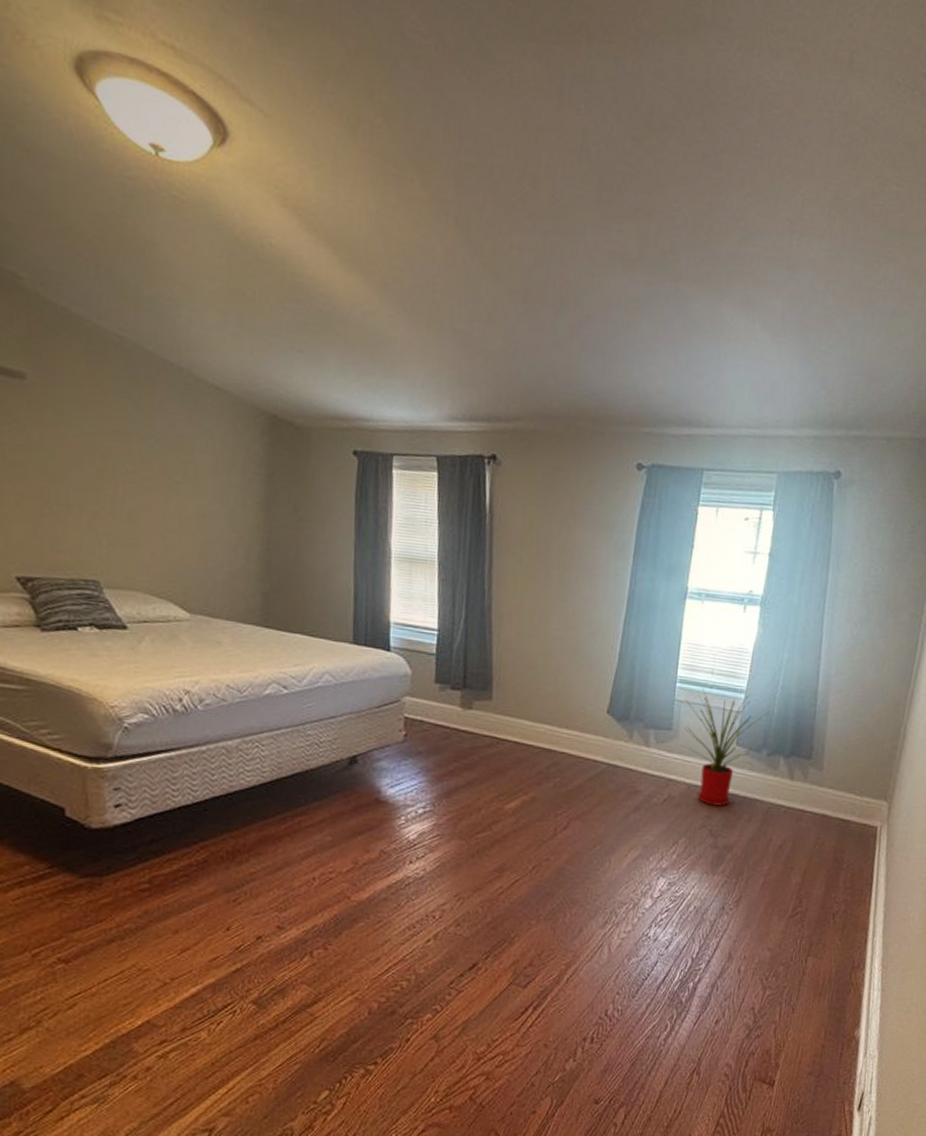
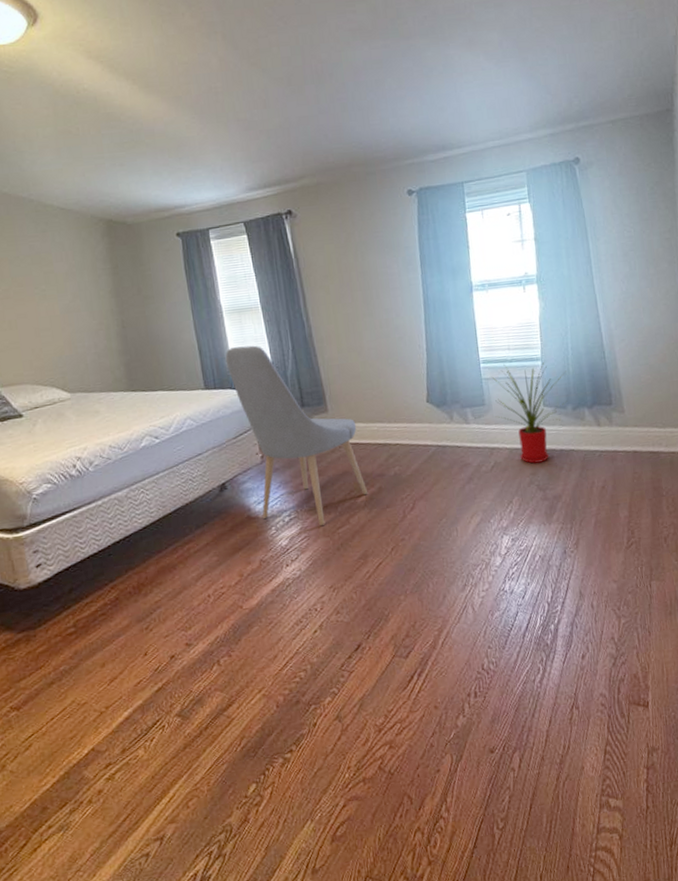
chair: none [384,602,522,826] -> present [225,345,367,526]

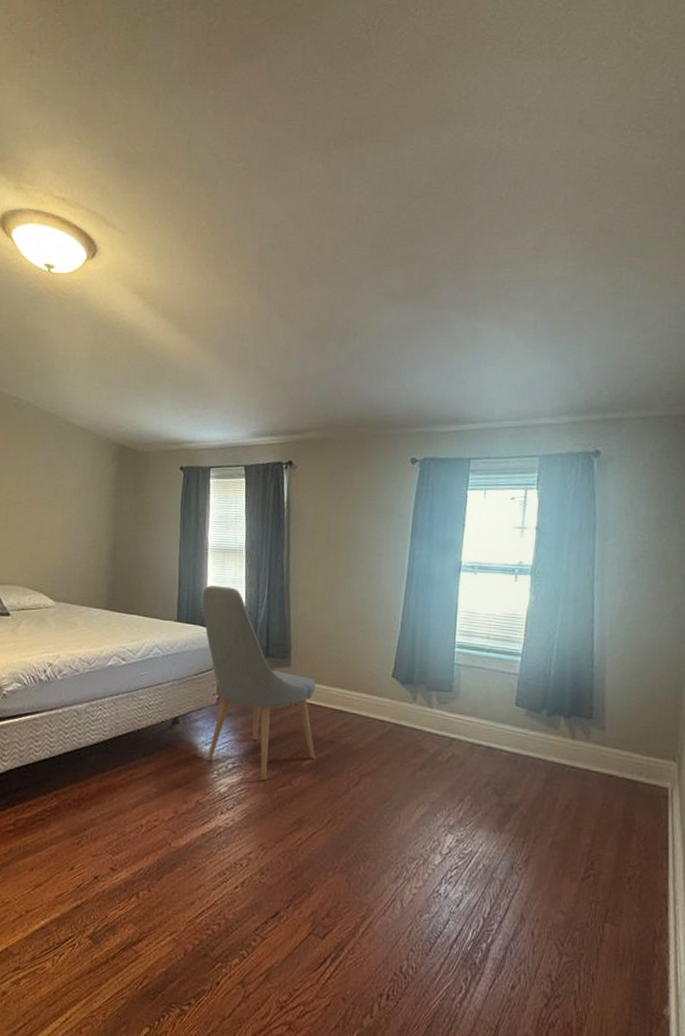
house plant: present [491,361,567,464] -> none [461,652,547,765]

